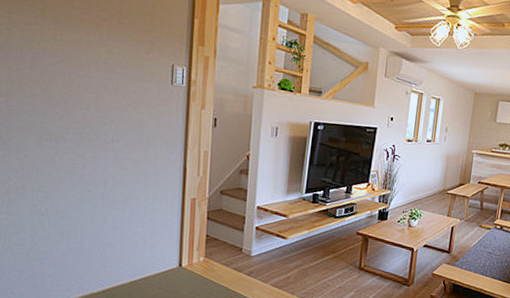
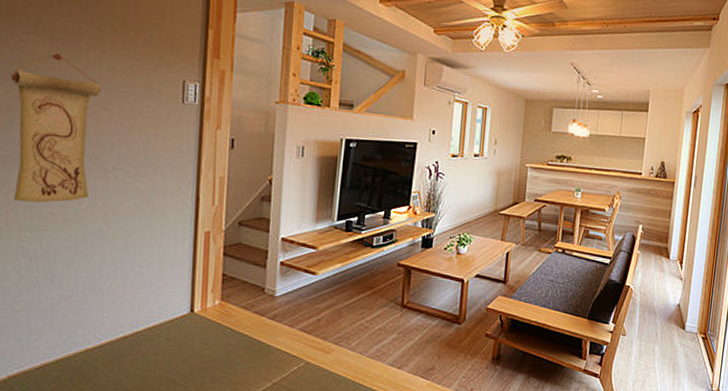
wall scroll: none [22,36,100,168] -> present [11,53,101,203]

